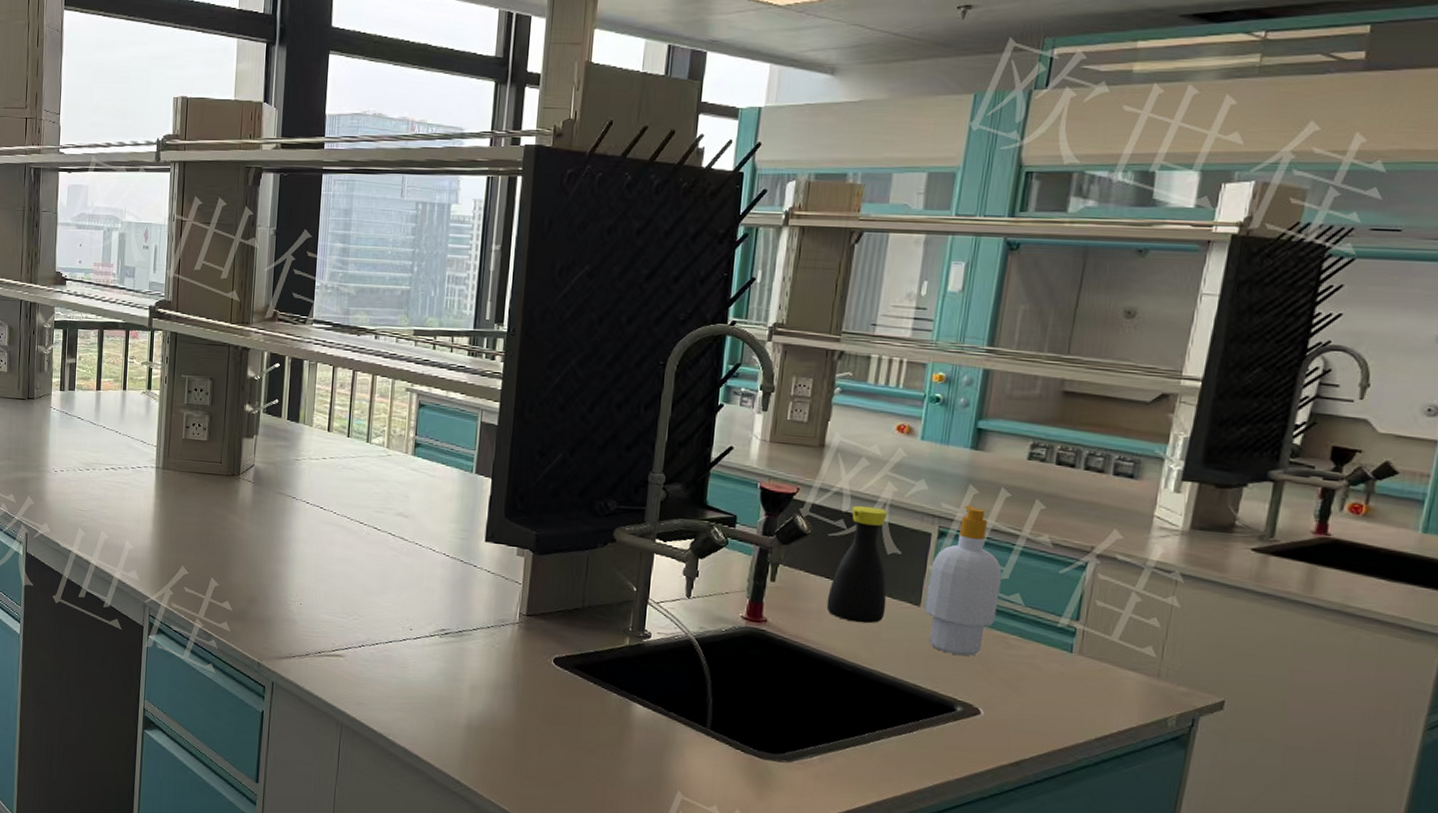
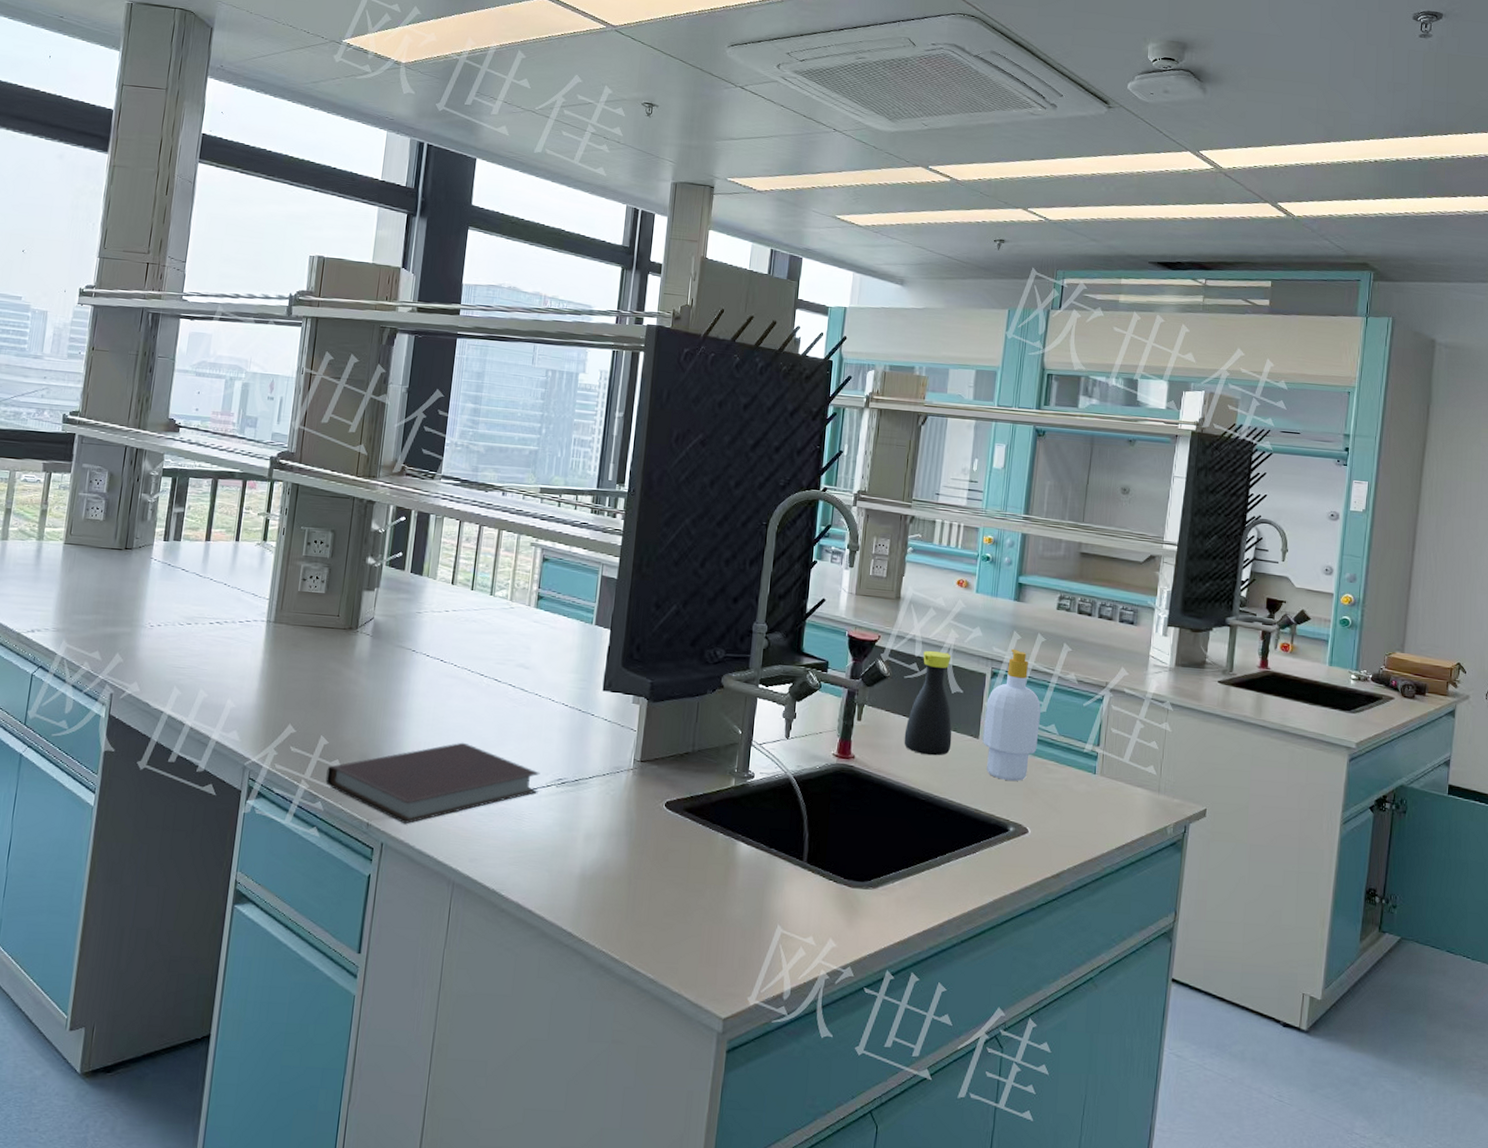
notebook: none [218,589,423,666] -> present [325,742,540,825]

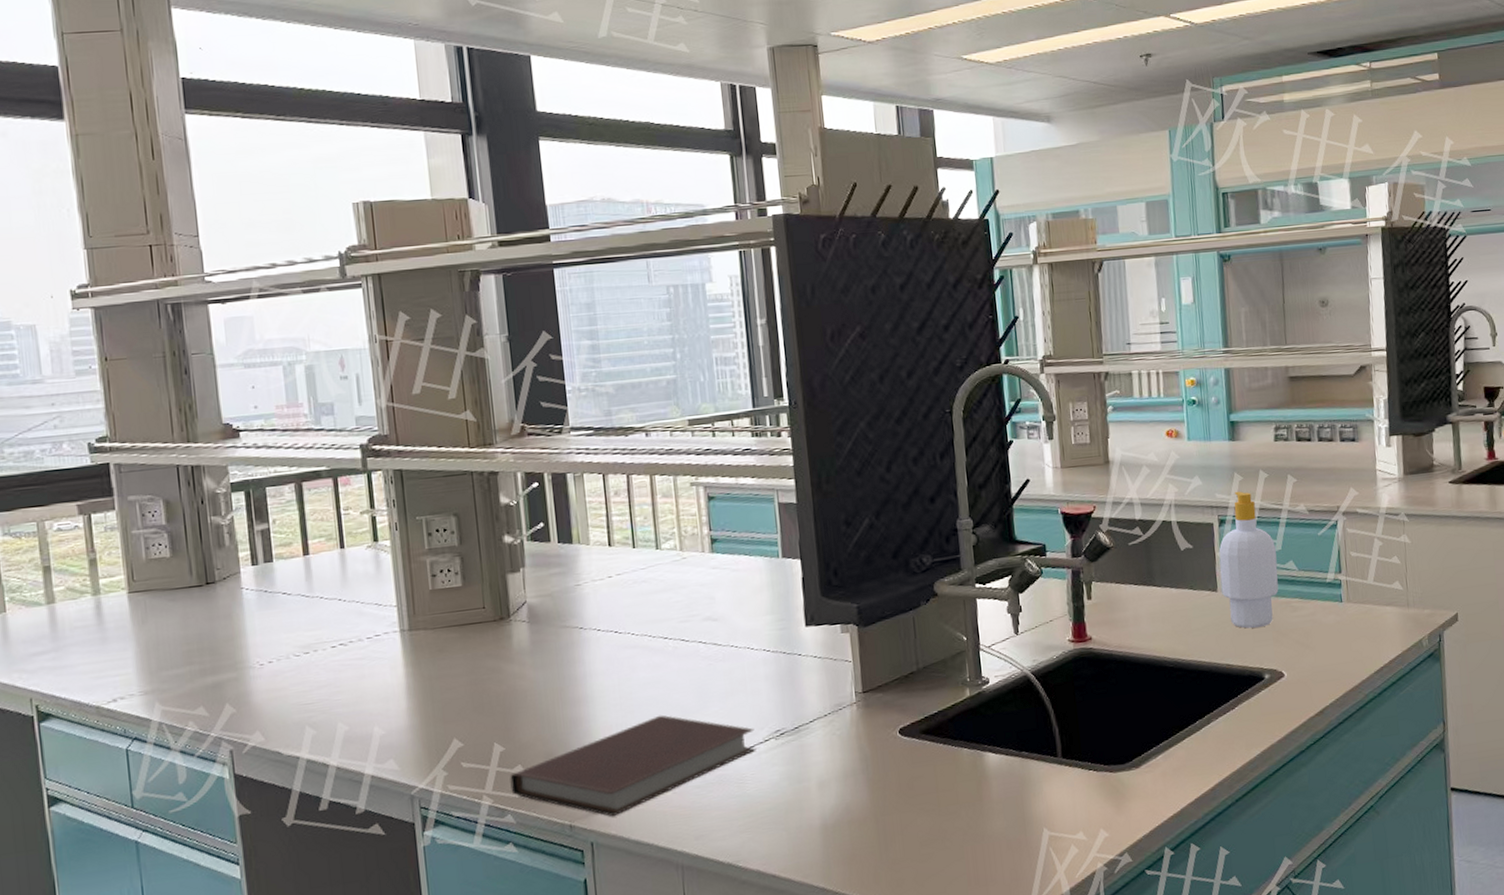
bottle: present [904,650,952,756] -> none [1139,509,1191,620]

